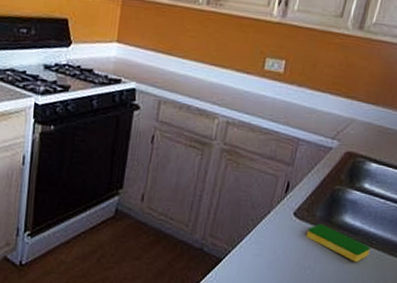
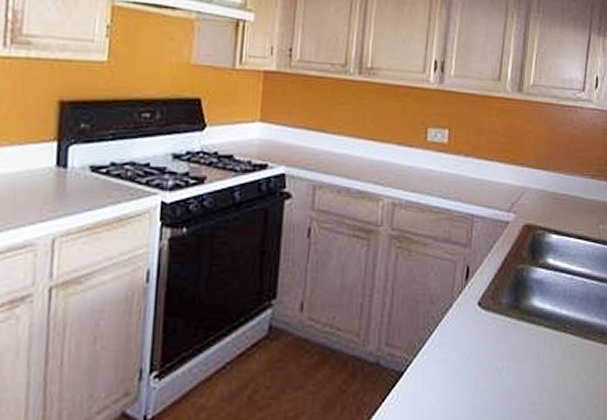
dish sponge: present [306,224,370,262] -> none [495,312,565,353]

